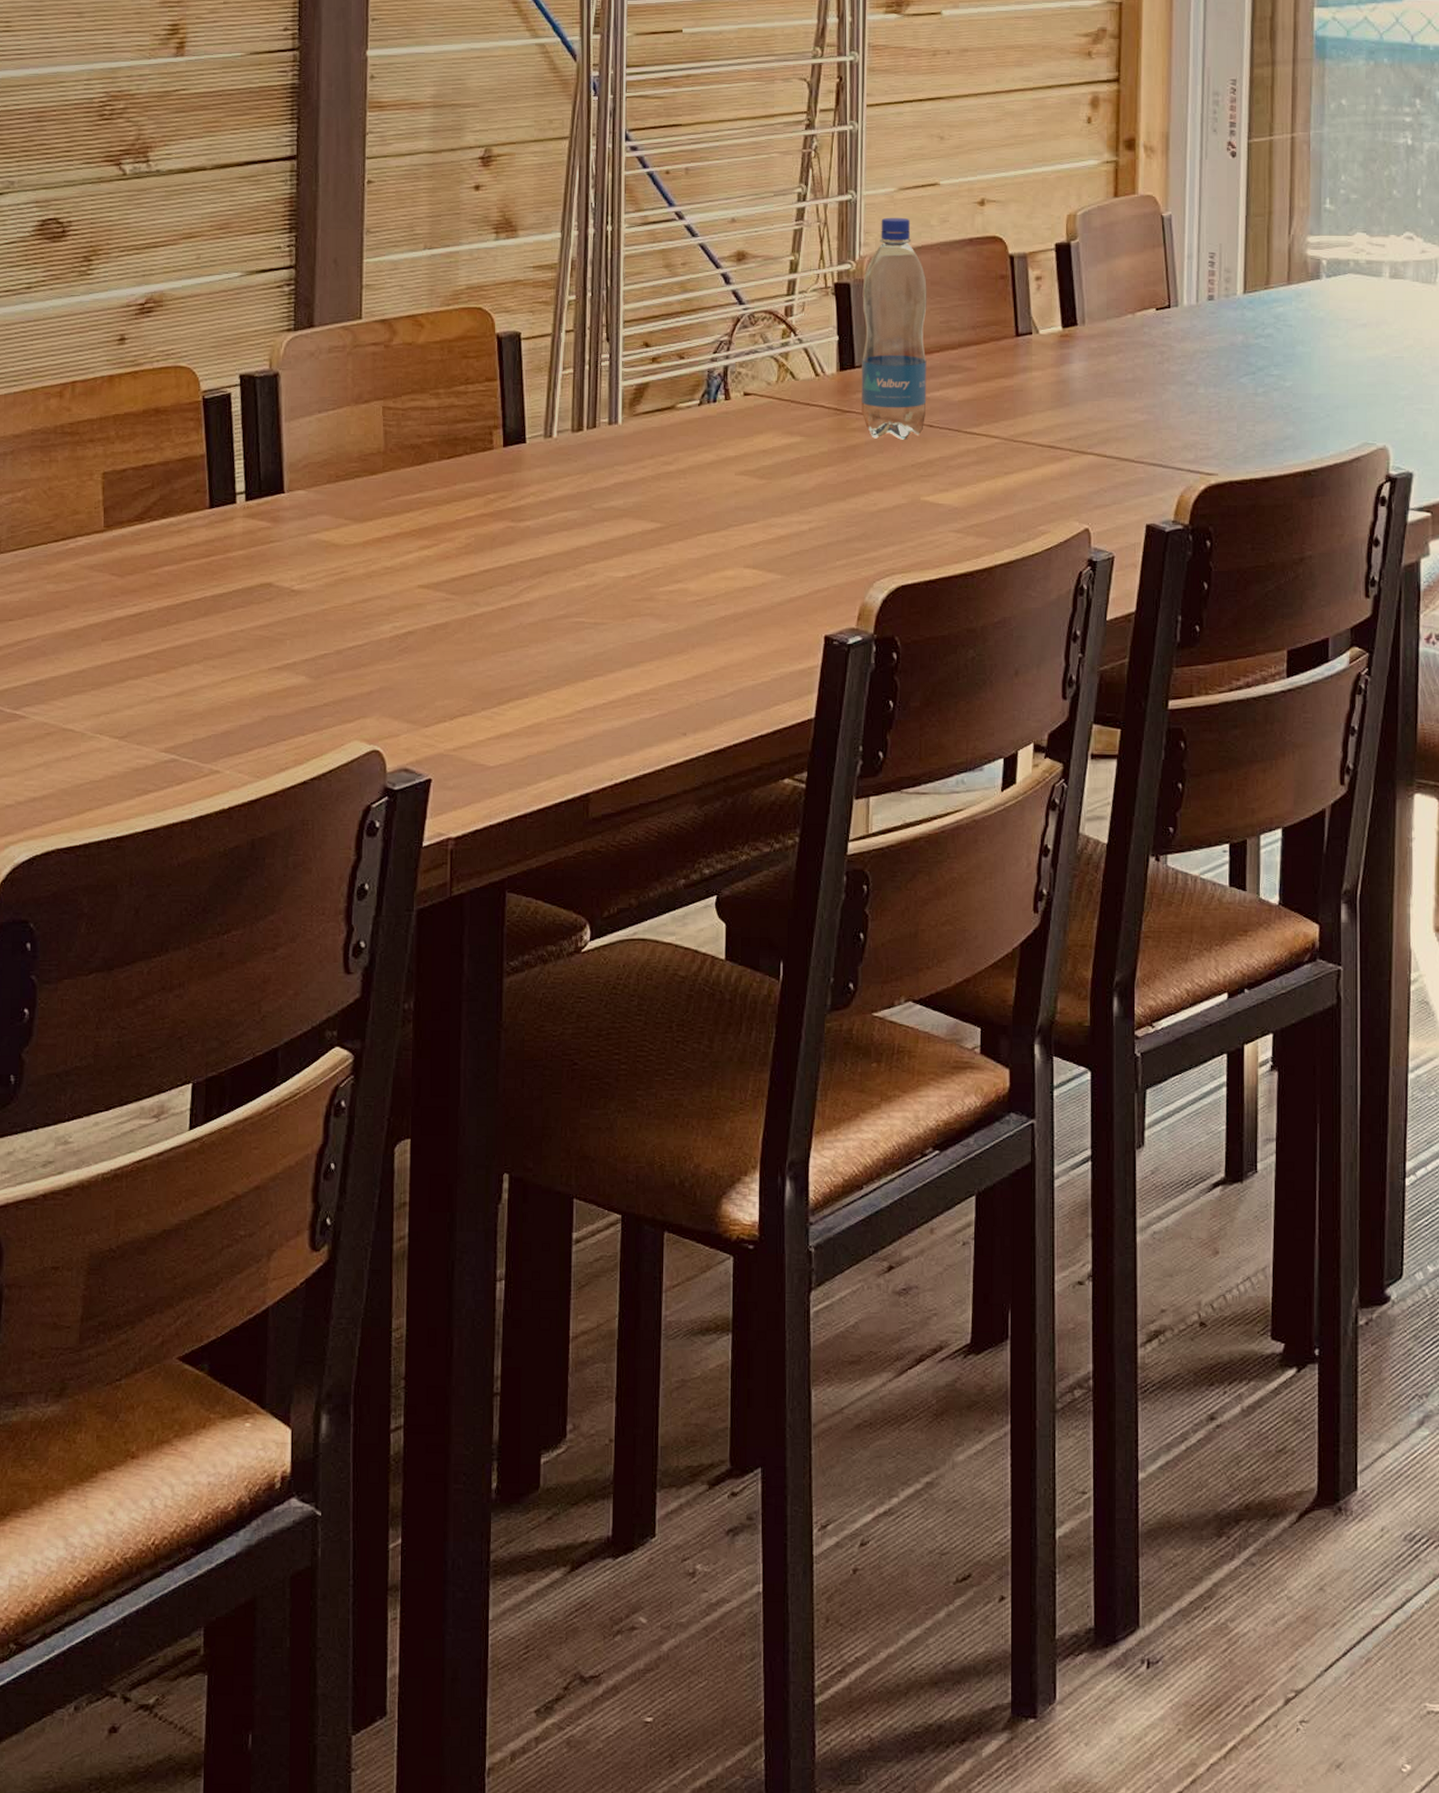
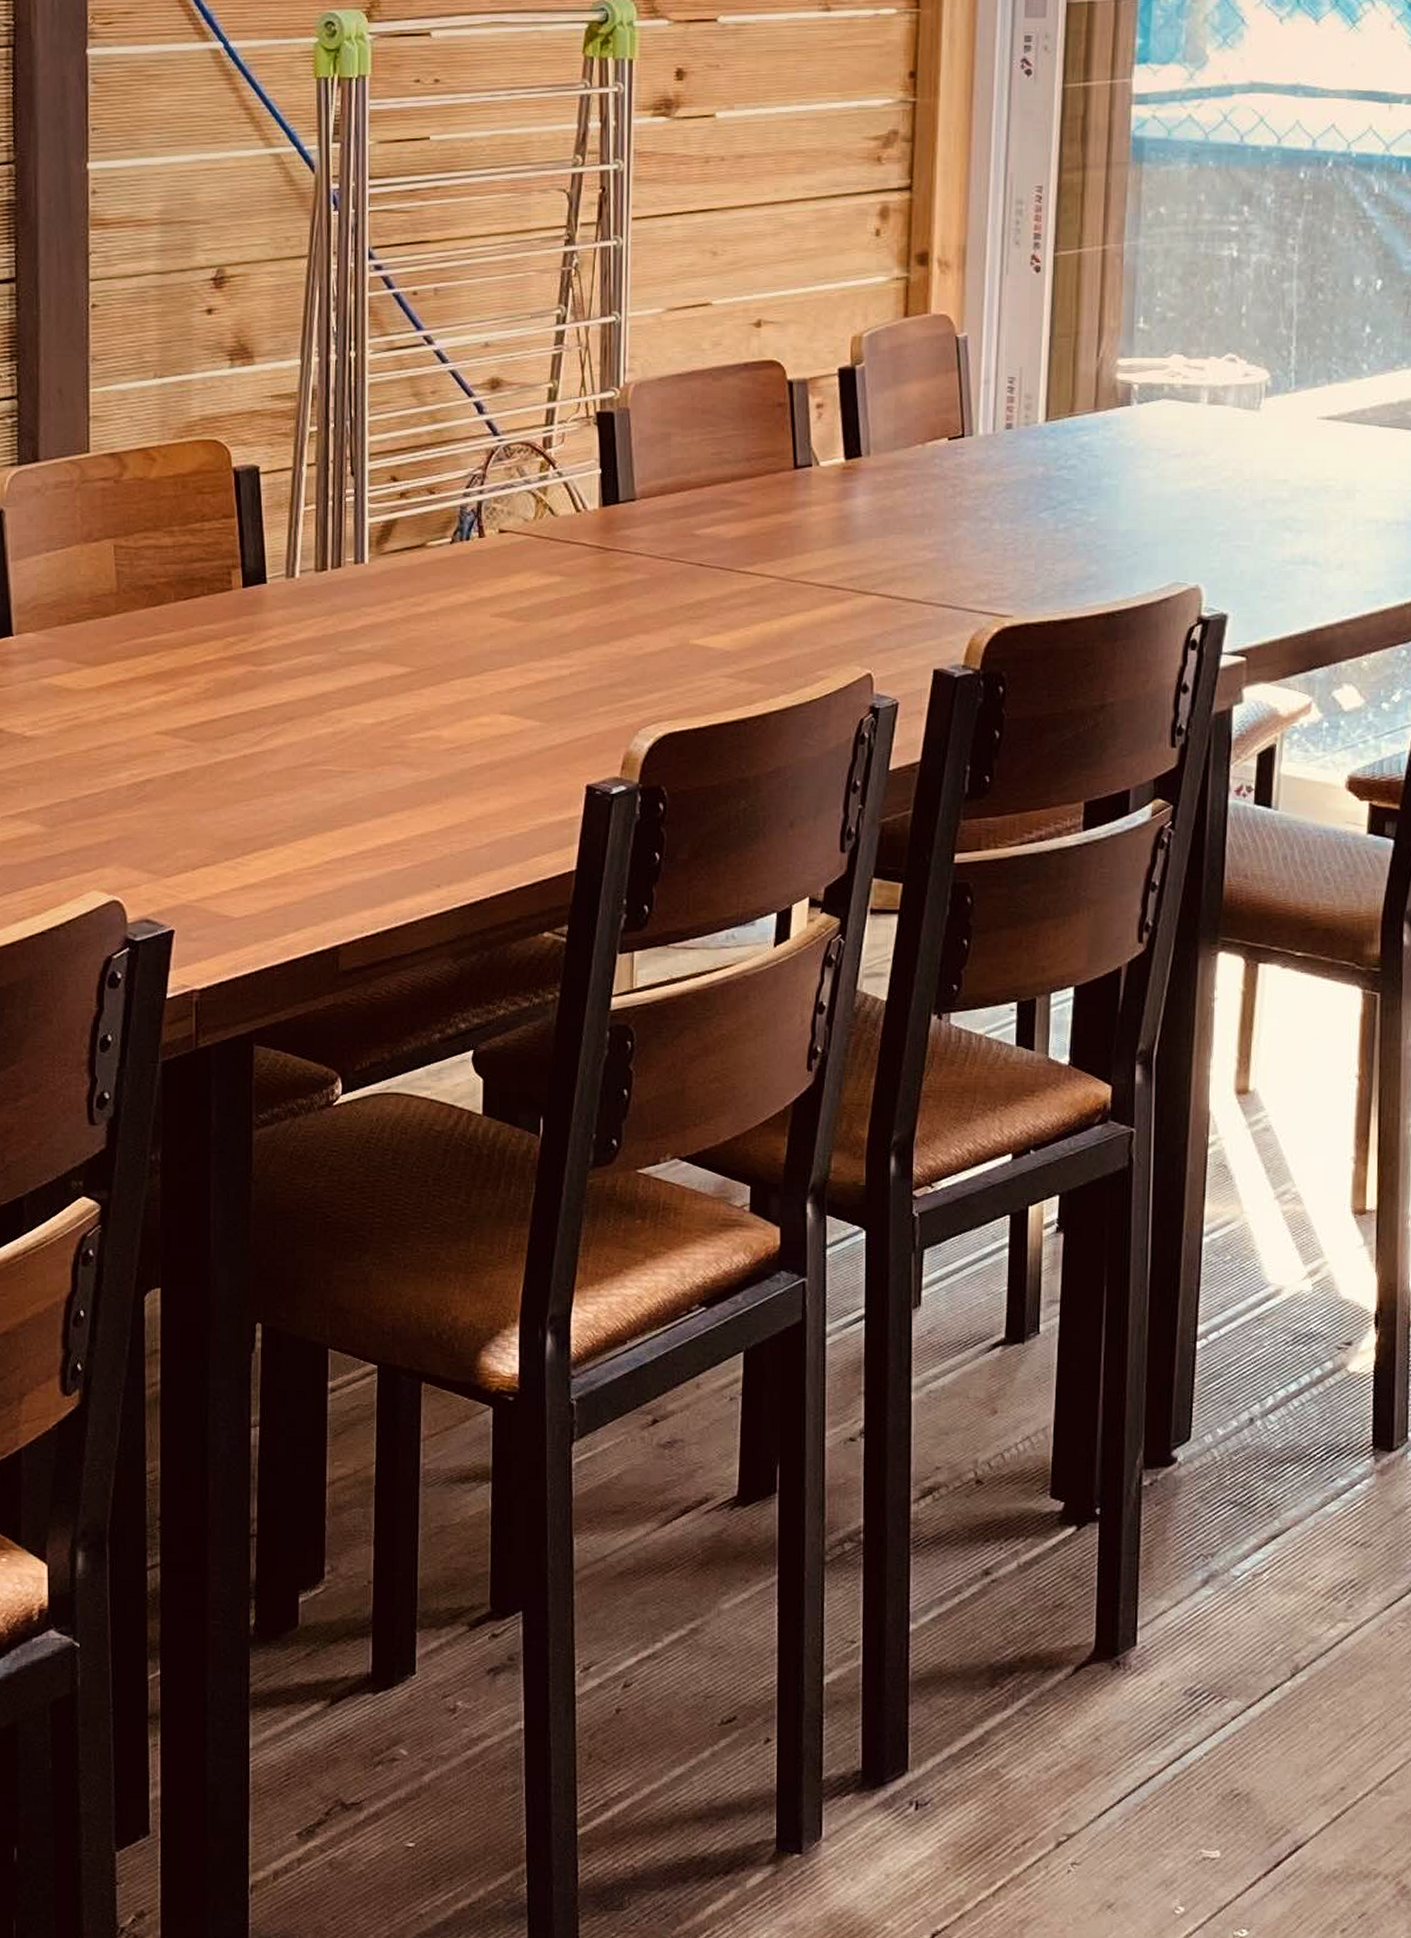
bottle: present [862,217,927,440] -> none [626,340,698,580]

